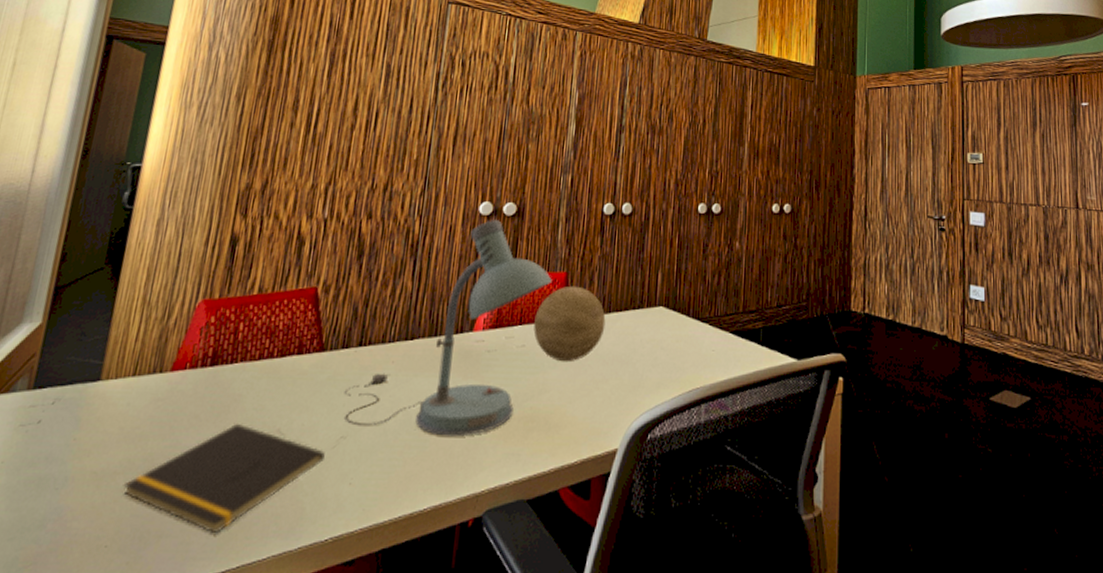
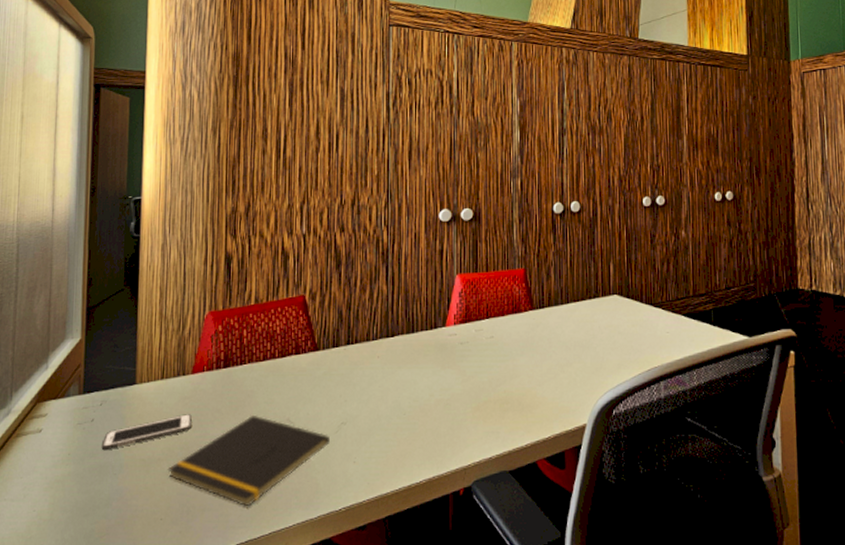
cell phone: none [44,419,163,460] -> present [101,414,192,451]
desk lamp: present [344,220,552,437] -> none [339,225,512,419]
decorative ball: present [533,285,606,362] -> none [500,280,565,350]

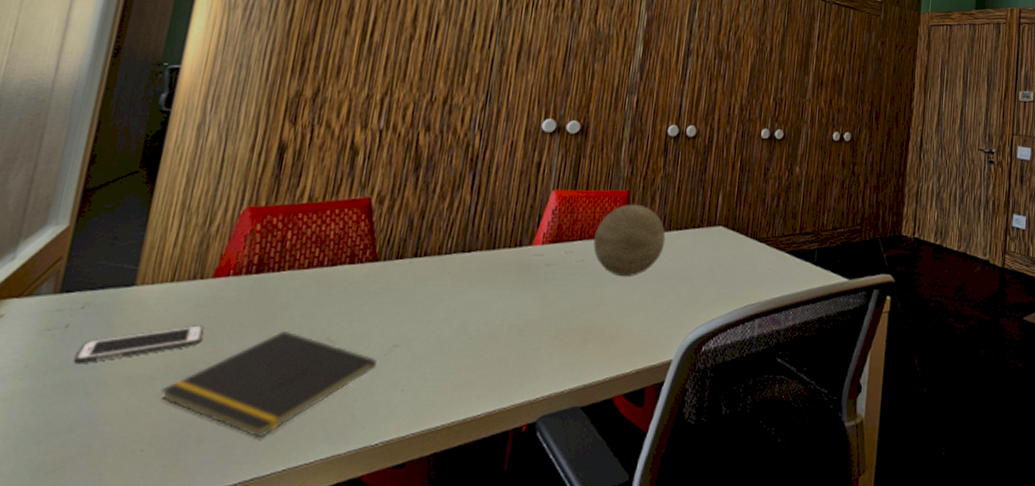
decorative ball: none [500,280,565,350] -> present [593,204,666,277]

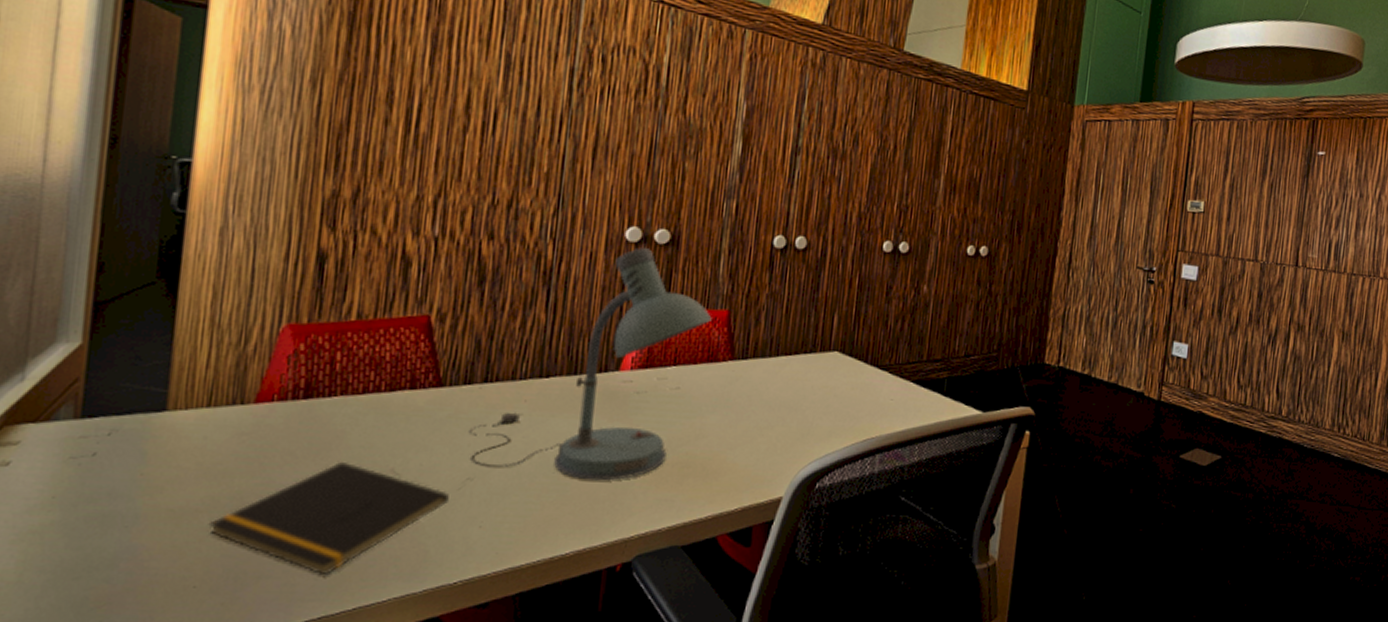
cell phone: present [73,325,204,364] -> none [106,454,250,496]
desk lamp: none [397,137,614,346] -> present [468,248,712,481]
decorative ball: present [593,204,666,277] -> none [690,325,773,407]

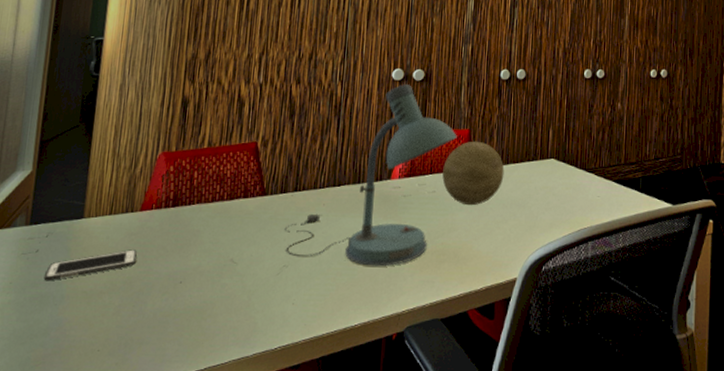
cell phone: none [106,454,250,496] -> present [43,249,137,281]
notepad: present [208,461,449,576] -> none [108,253,271,342]
decorative ball: none [690,325,773,407] -> present [442,141,505,206]

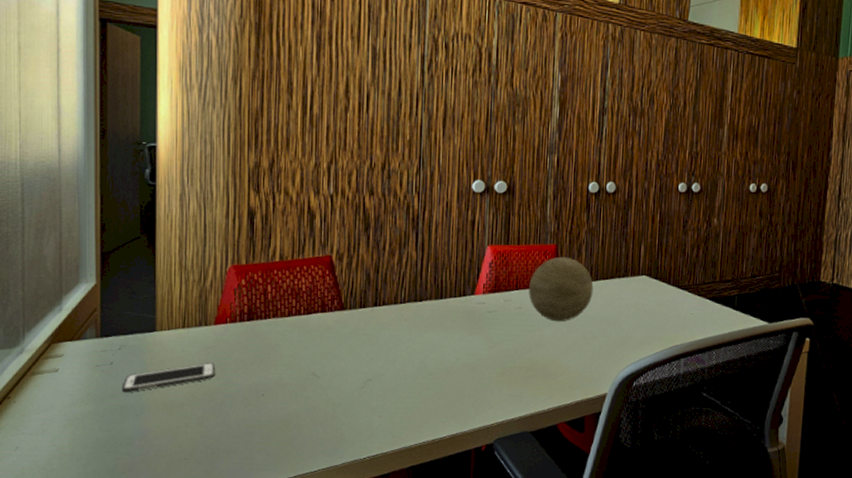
desk lamp: present [284,84,457,267] -> none [366,197,543,381]

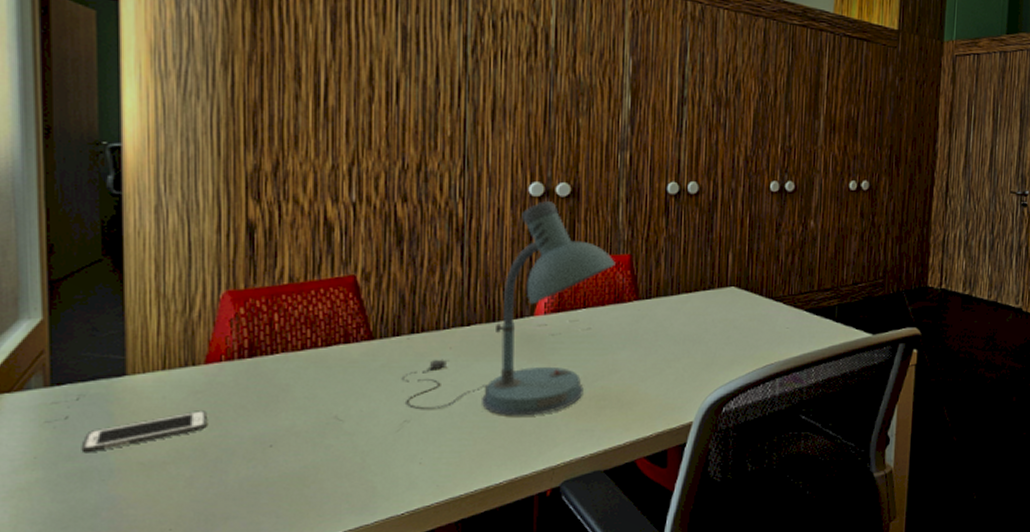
desk lamp: none [366,197,543,381] -> present [401,201,615,416]
decorative ball: present [529,256,594,322] -> none [599,268,675,343]

